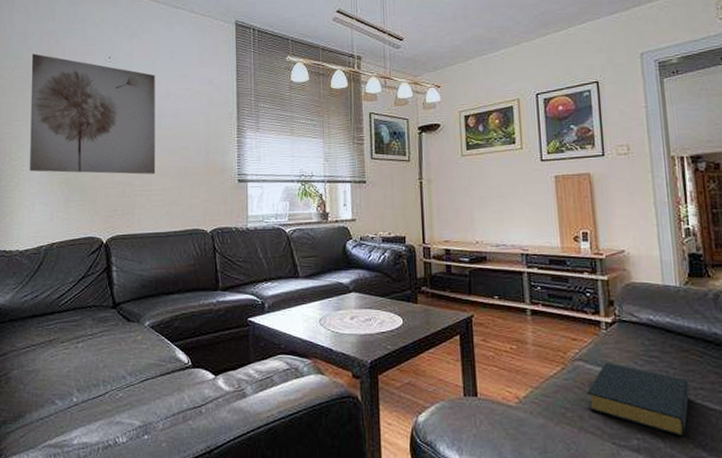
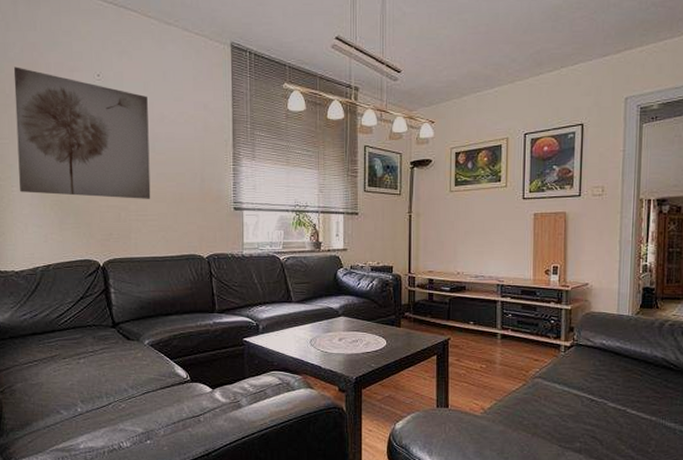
hardback book: present [587,363,690,437] -> none [542,380,628,441]

